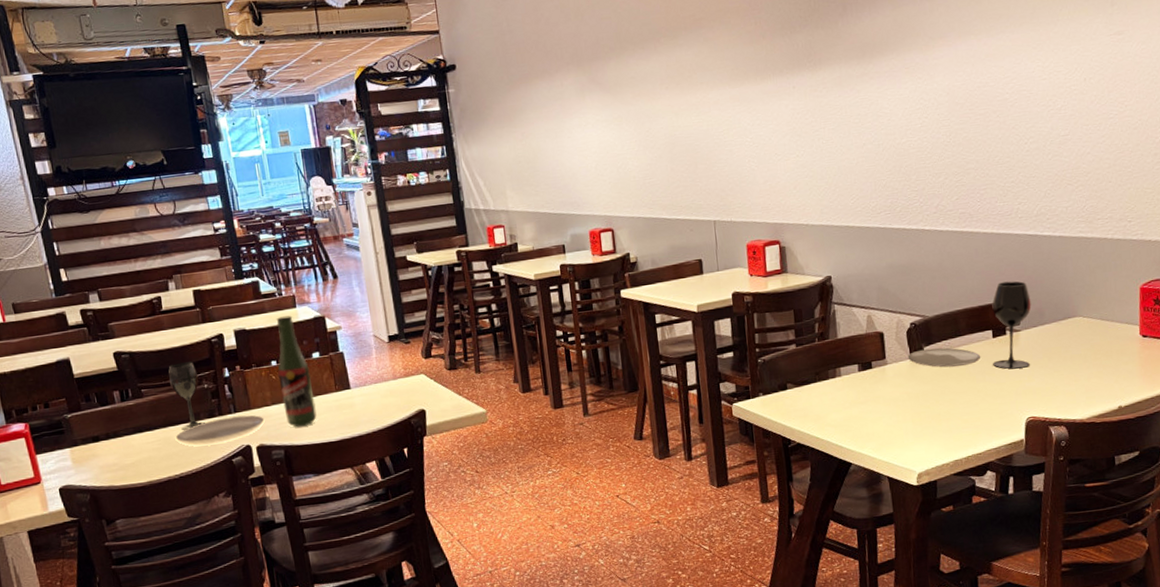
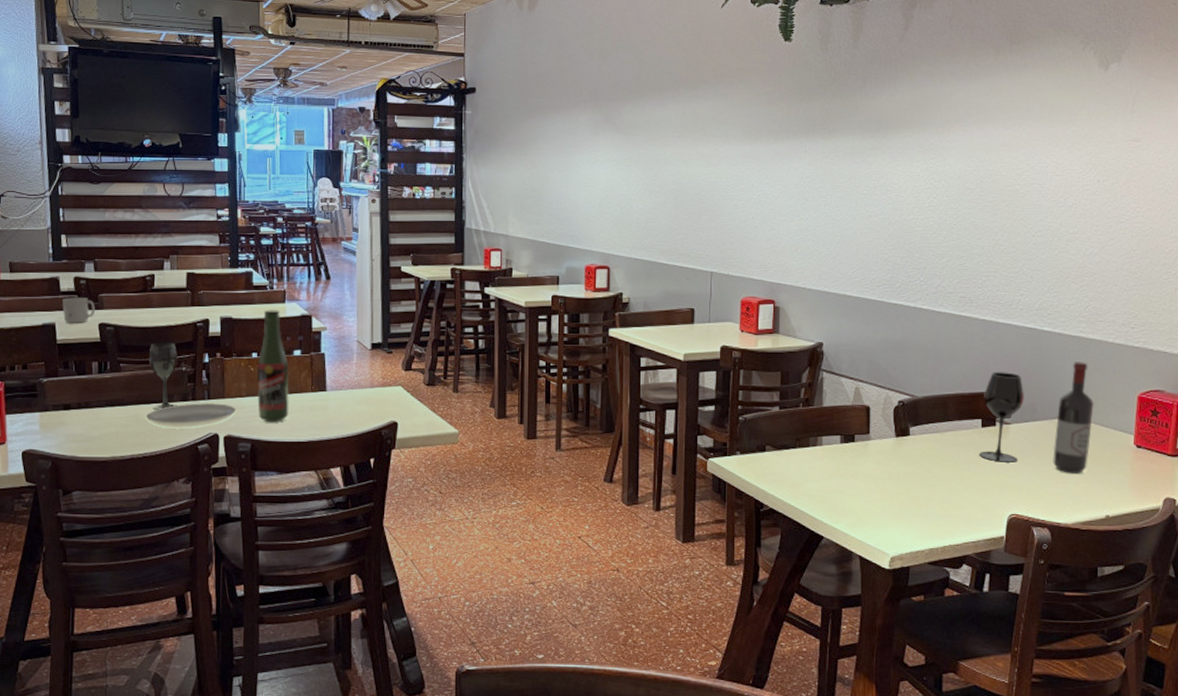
mug: none [71,329,108,357] -> present [61,297,96,323]
plate: present [907,347,981,368] -> none [892,429,968,451]
wine bottle: none [1063,261,1099,371] -> present [1053,362,1094,474]

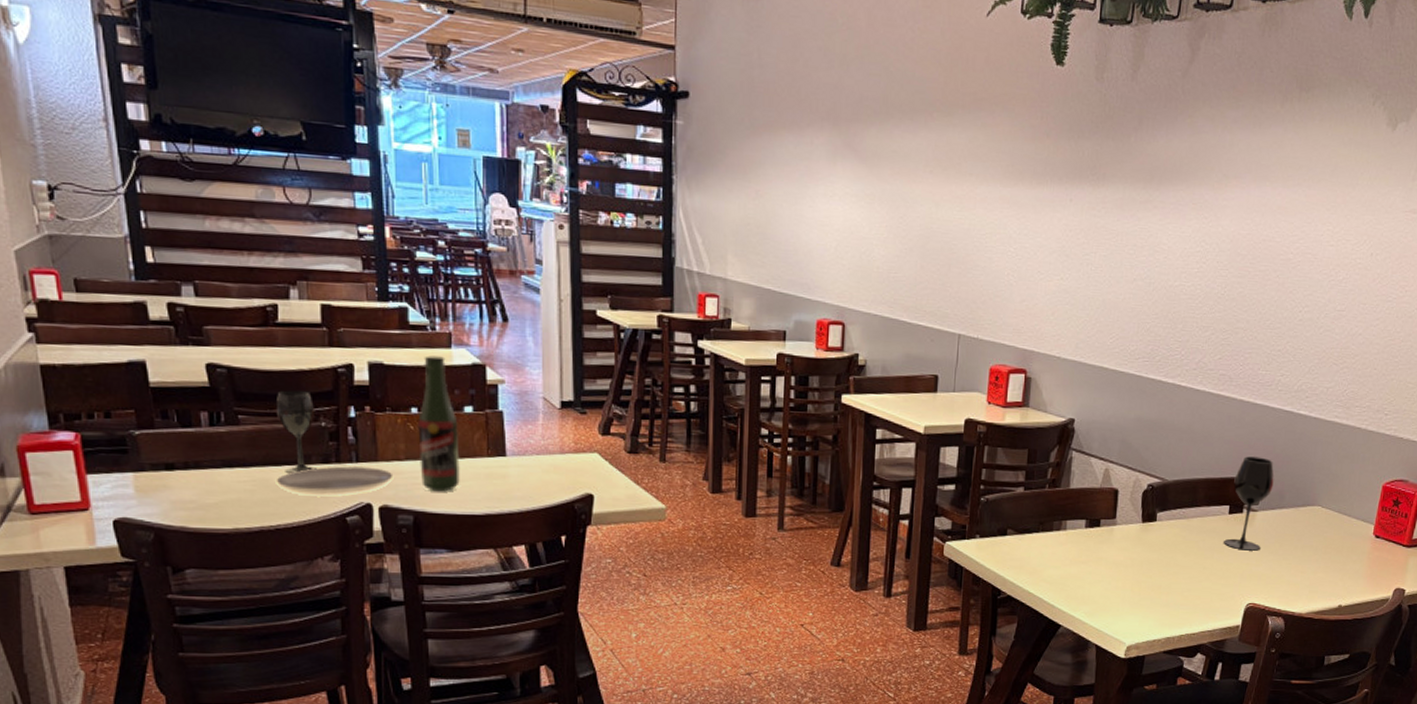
mug: present [61,297,96,323] -> none [152,329,200,362]
wine bottle: present [1053,362,1094,474] -> none [1294,448,1340,563]

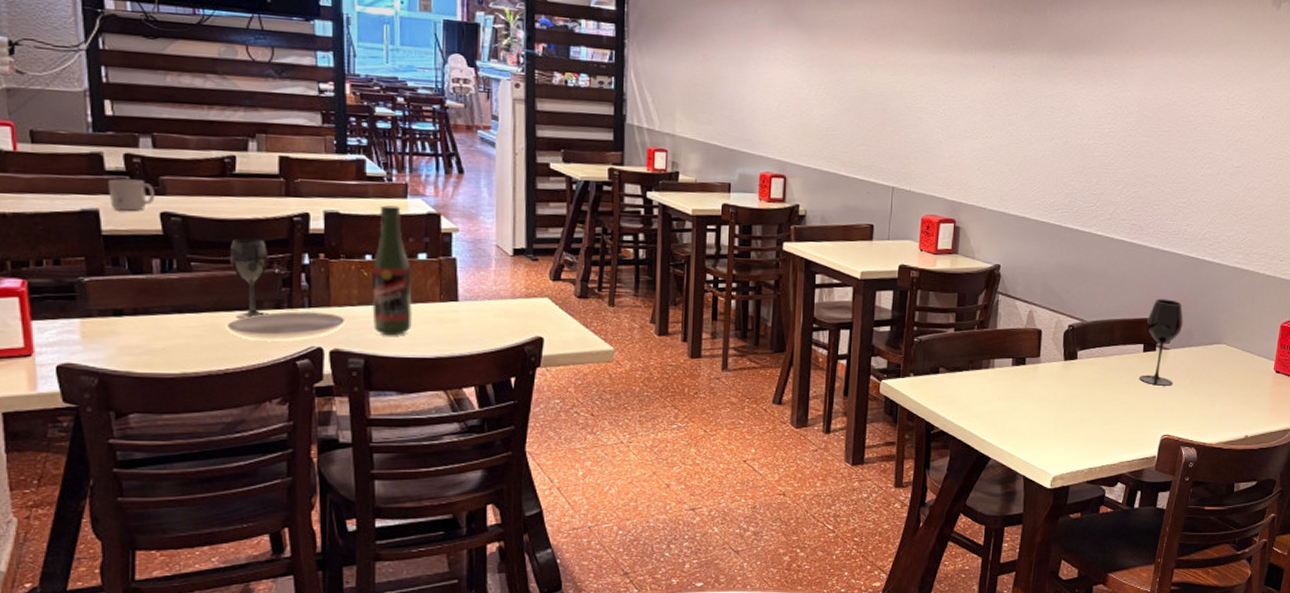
mug: none [152,329,200,362] -> present [107,179,156,211]

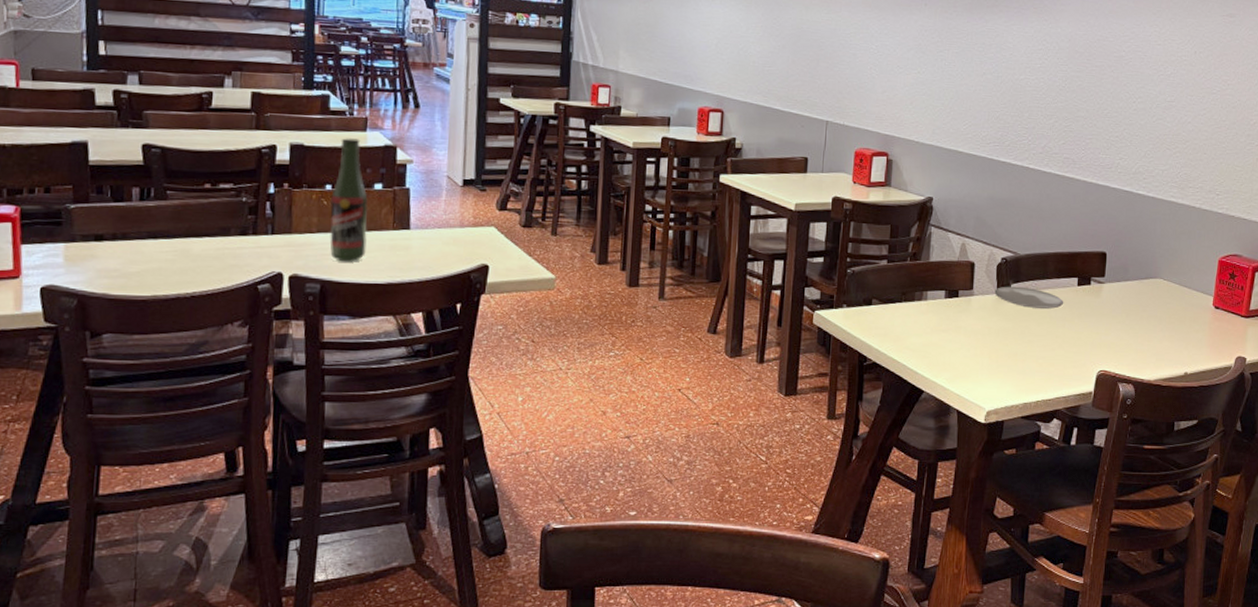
mug: present [107,179,156,211] -> none [96,113,139,143]
plate: present [228,311,346,340] -> none [197,238,305,265]
wine glass: present [229,238,270,320] -> none [201,168,238,245]
plate: none [1061,353,1130,375] -> present [994,286,1064,309]
wineglass: present [1139,299,1184,386] -> none [1074,232,1118,321]

